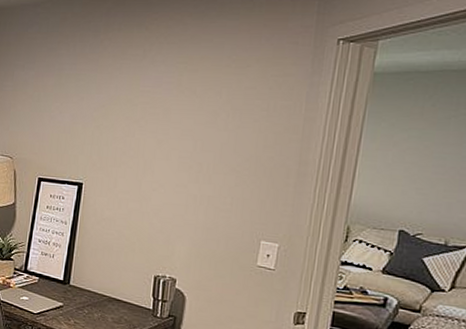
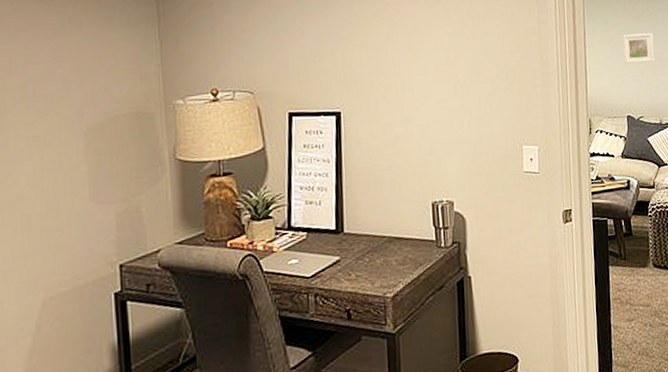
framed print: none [409,141,458,175] -> present [623,33,654,64]

